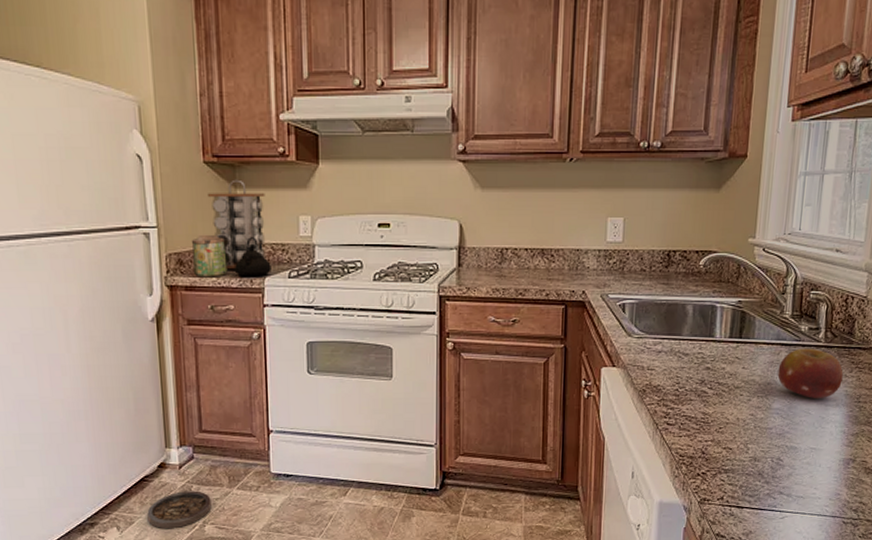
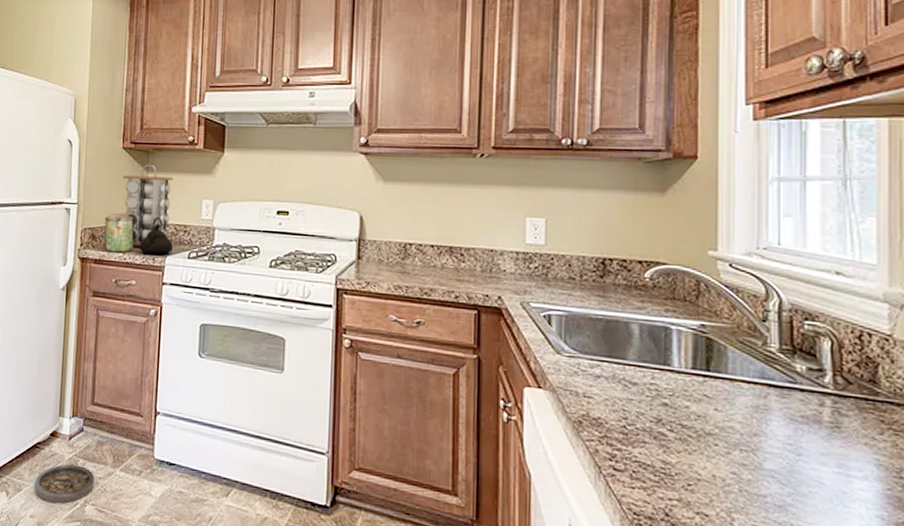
fruit: present [777,348,843,398] -> none [767,393,869,466]

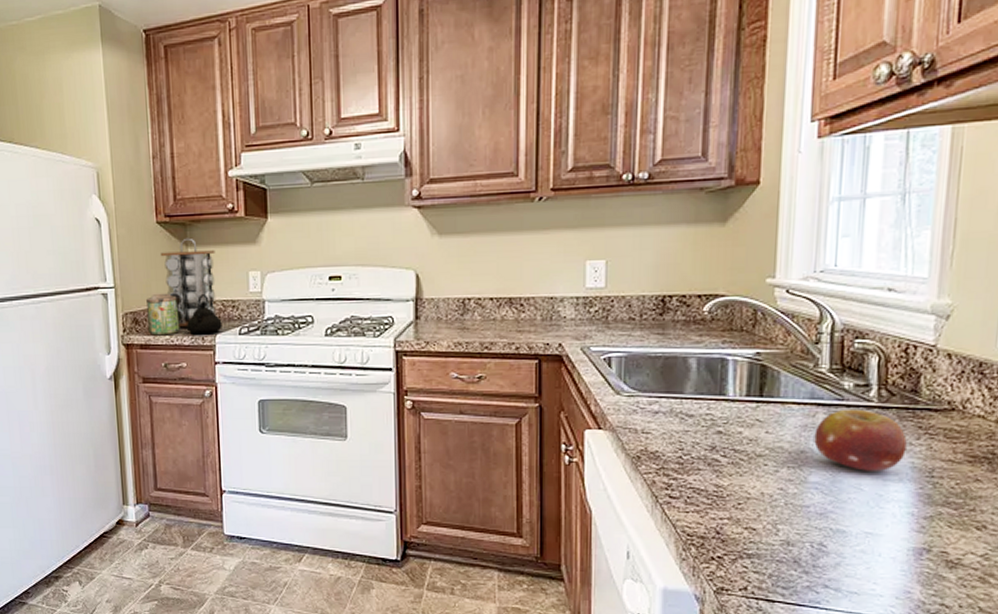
pet bowl: present [34,464,95,504] -> none [106,549,167,587]
fruit: none [767,393,869,466] -> present [814,409,907,471]

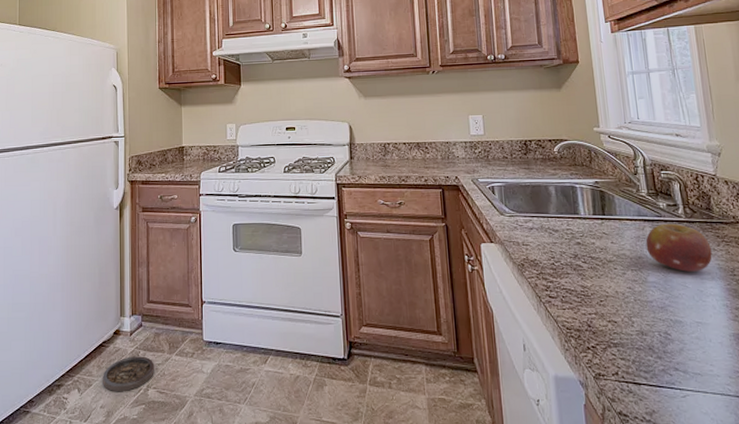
pet bowl: none [106,549,167,587] -> present [103,356,154,392]
canister: present [146,293,180,336] -> none [149,140,173,174]
spice rack: present [161,237,217,328] -> none [161,99,202,167]
teakettle: present [186,293,222,335] -> none [178,140,206,173]

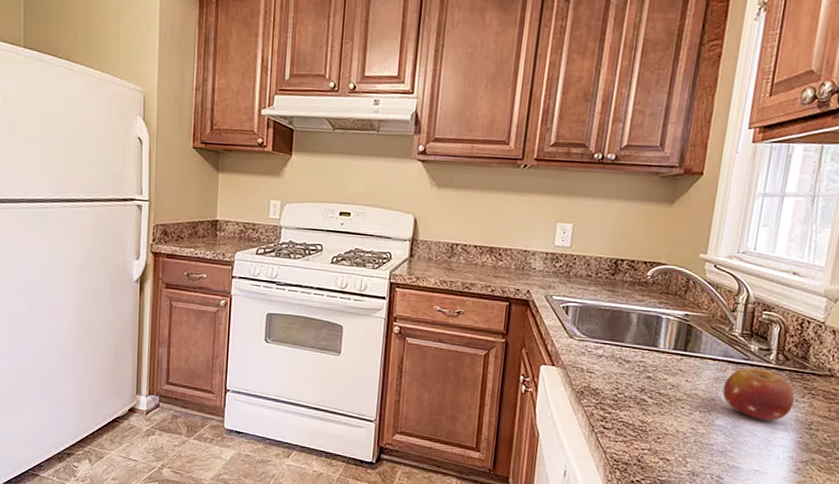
pet bowl: present [103,356,154,392] -> none [115,435,170,468]

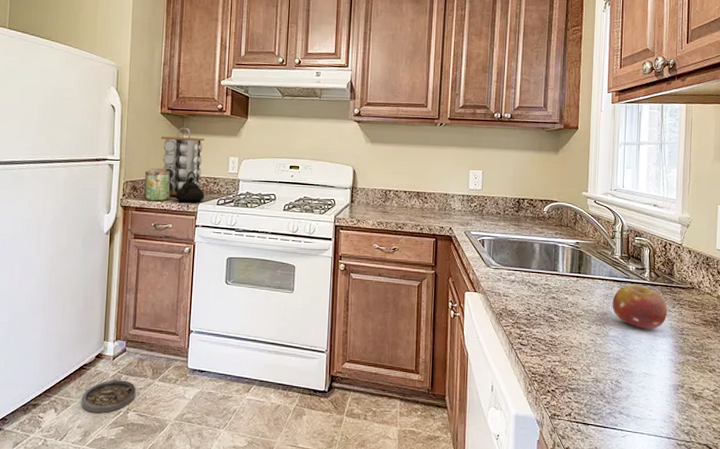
pet bowl: none [115,435,170,468] -> present [81,380,136,414]
canister: none [176,210,205,249] -> present [144,167,171,202]
spice rack: none [194,164,243,243] -> present [161,127,205,196]
teakettle: none [209,214,242,252] -> present [175,170,204,203]

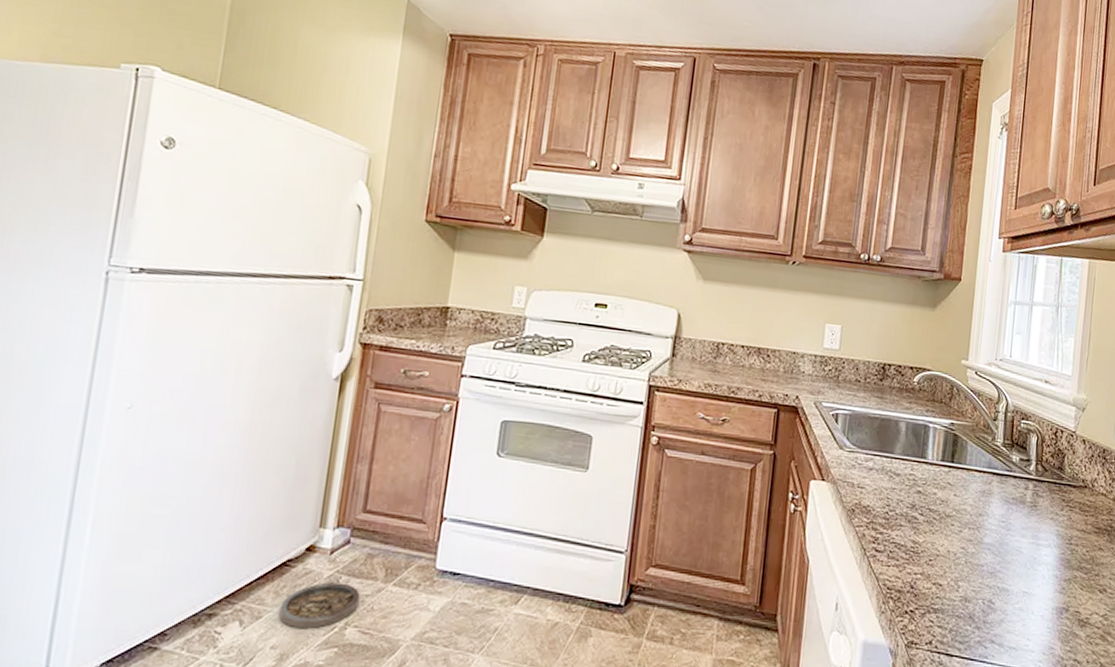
canister: present [144,167,171,202] -> none [393,294,432,340]
spice rack: present [161,127,205,196] -> none [421,241,484,334]
teakettle: present [175,170,204,203] -> none [436,301,477,345]
fruit: present [612,284,667,329] -> none [989,479,1054,537]

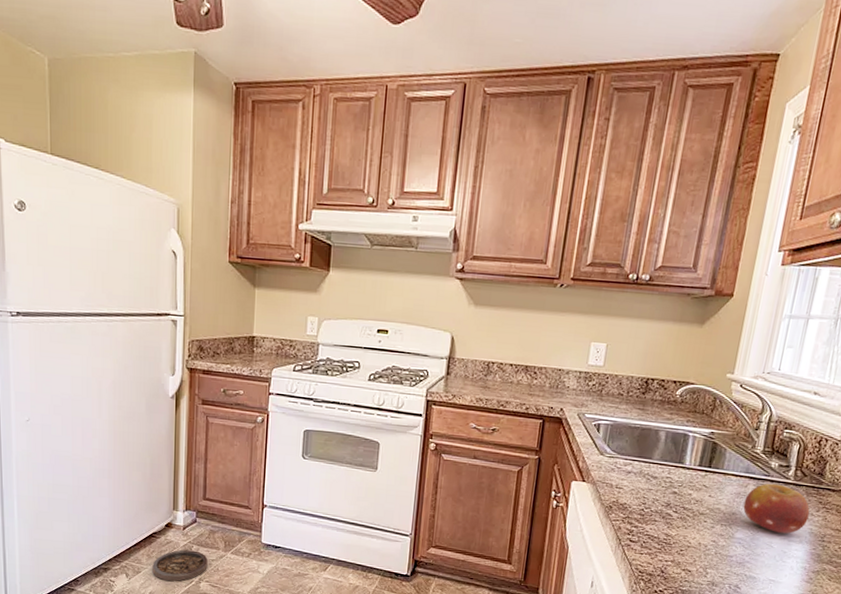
fruit: none [989,479,1054,537] -> present [743,483,810,534]

